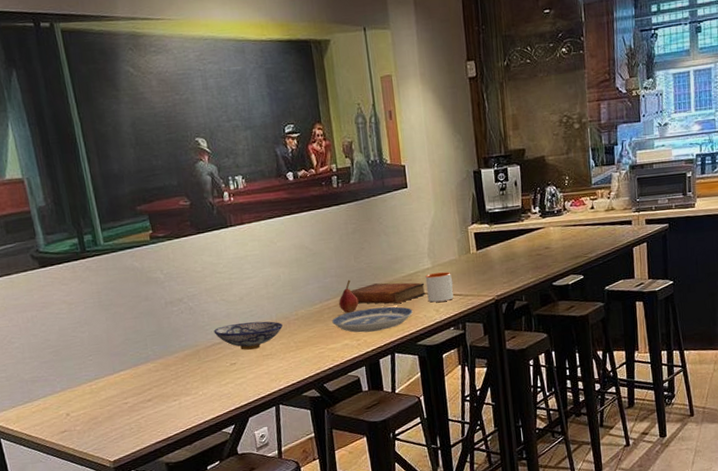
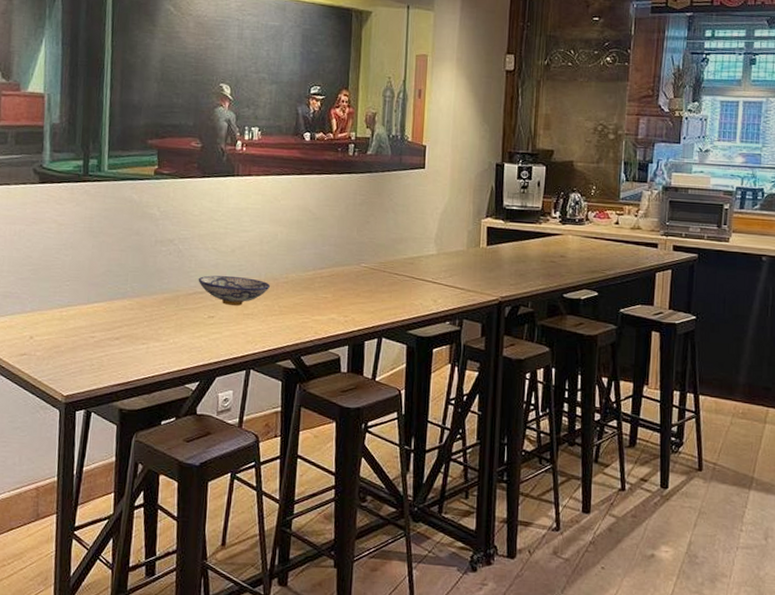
plate: present [332,306,413,333] -> none [322,285,409,311]
fruit: present [339,279,359,314] -> none [333,251,354,287]
bible: present [350,282,426,304] -> none [347,260,426,287]
mug: present [425,272,454,303] -> none [426,261,457,293]

